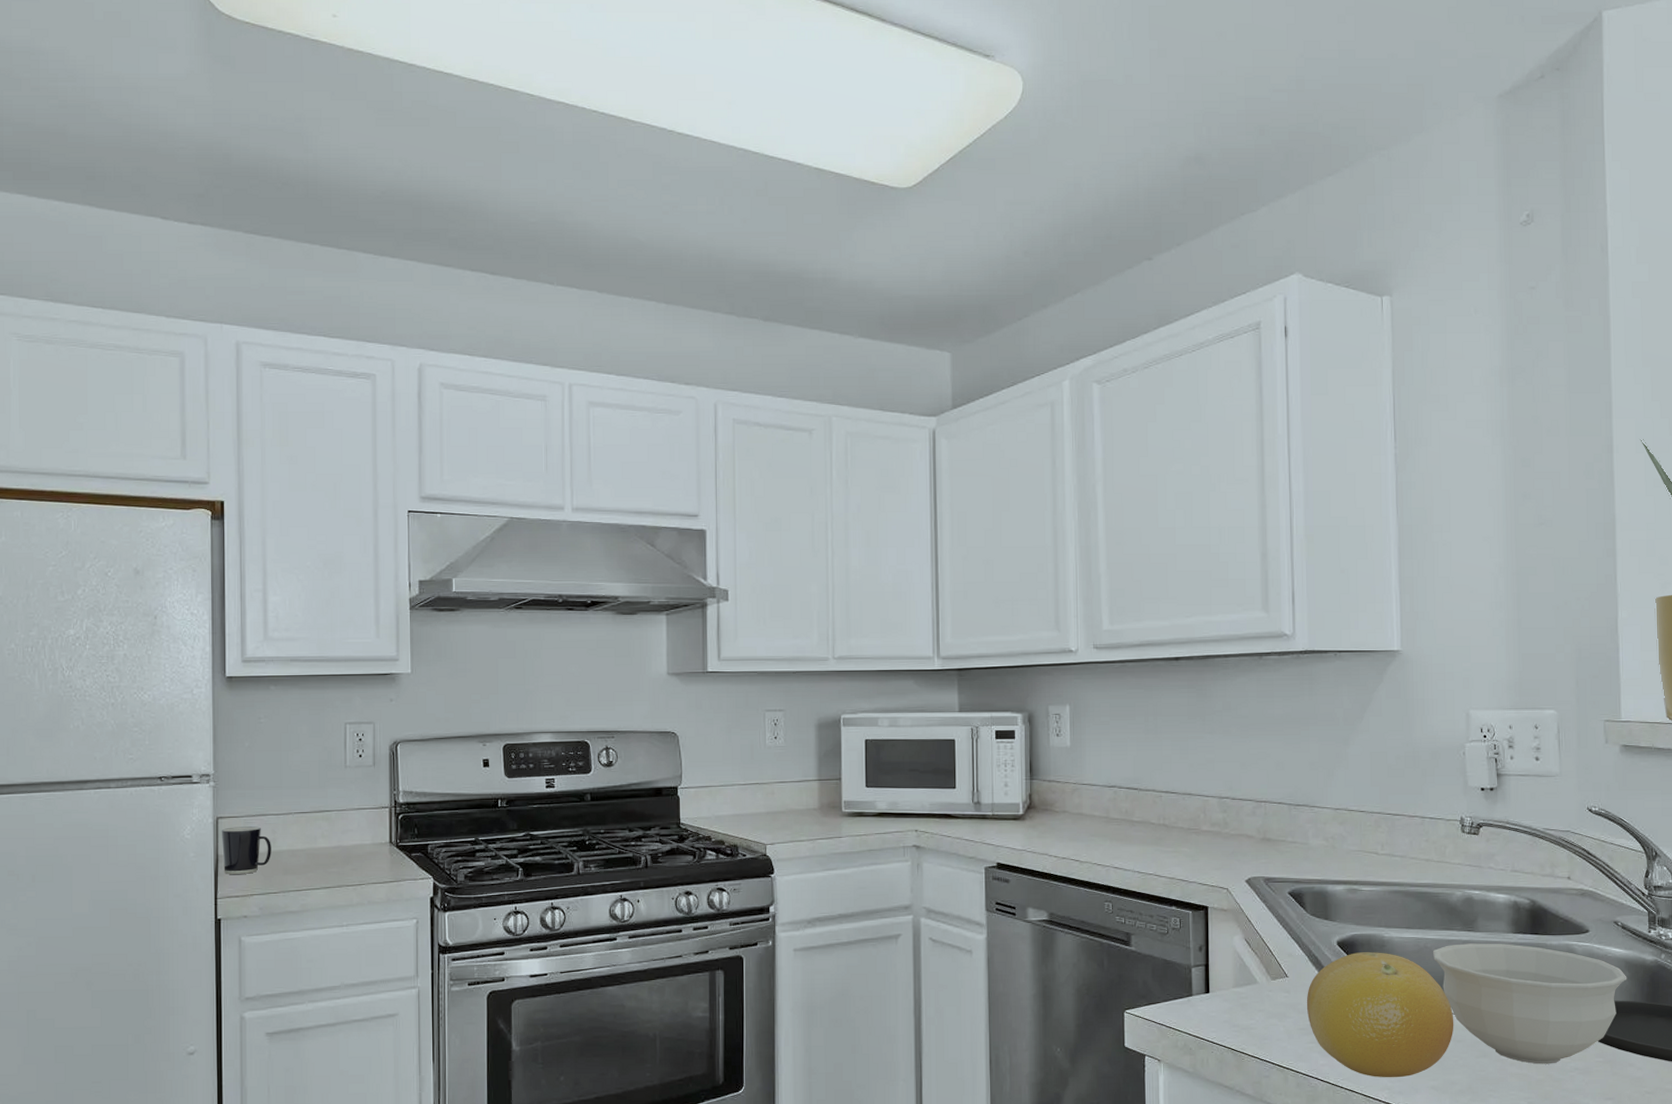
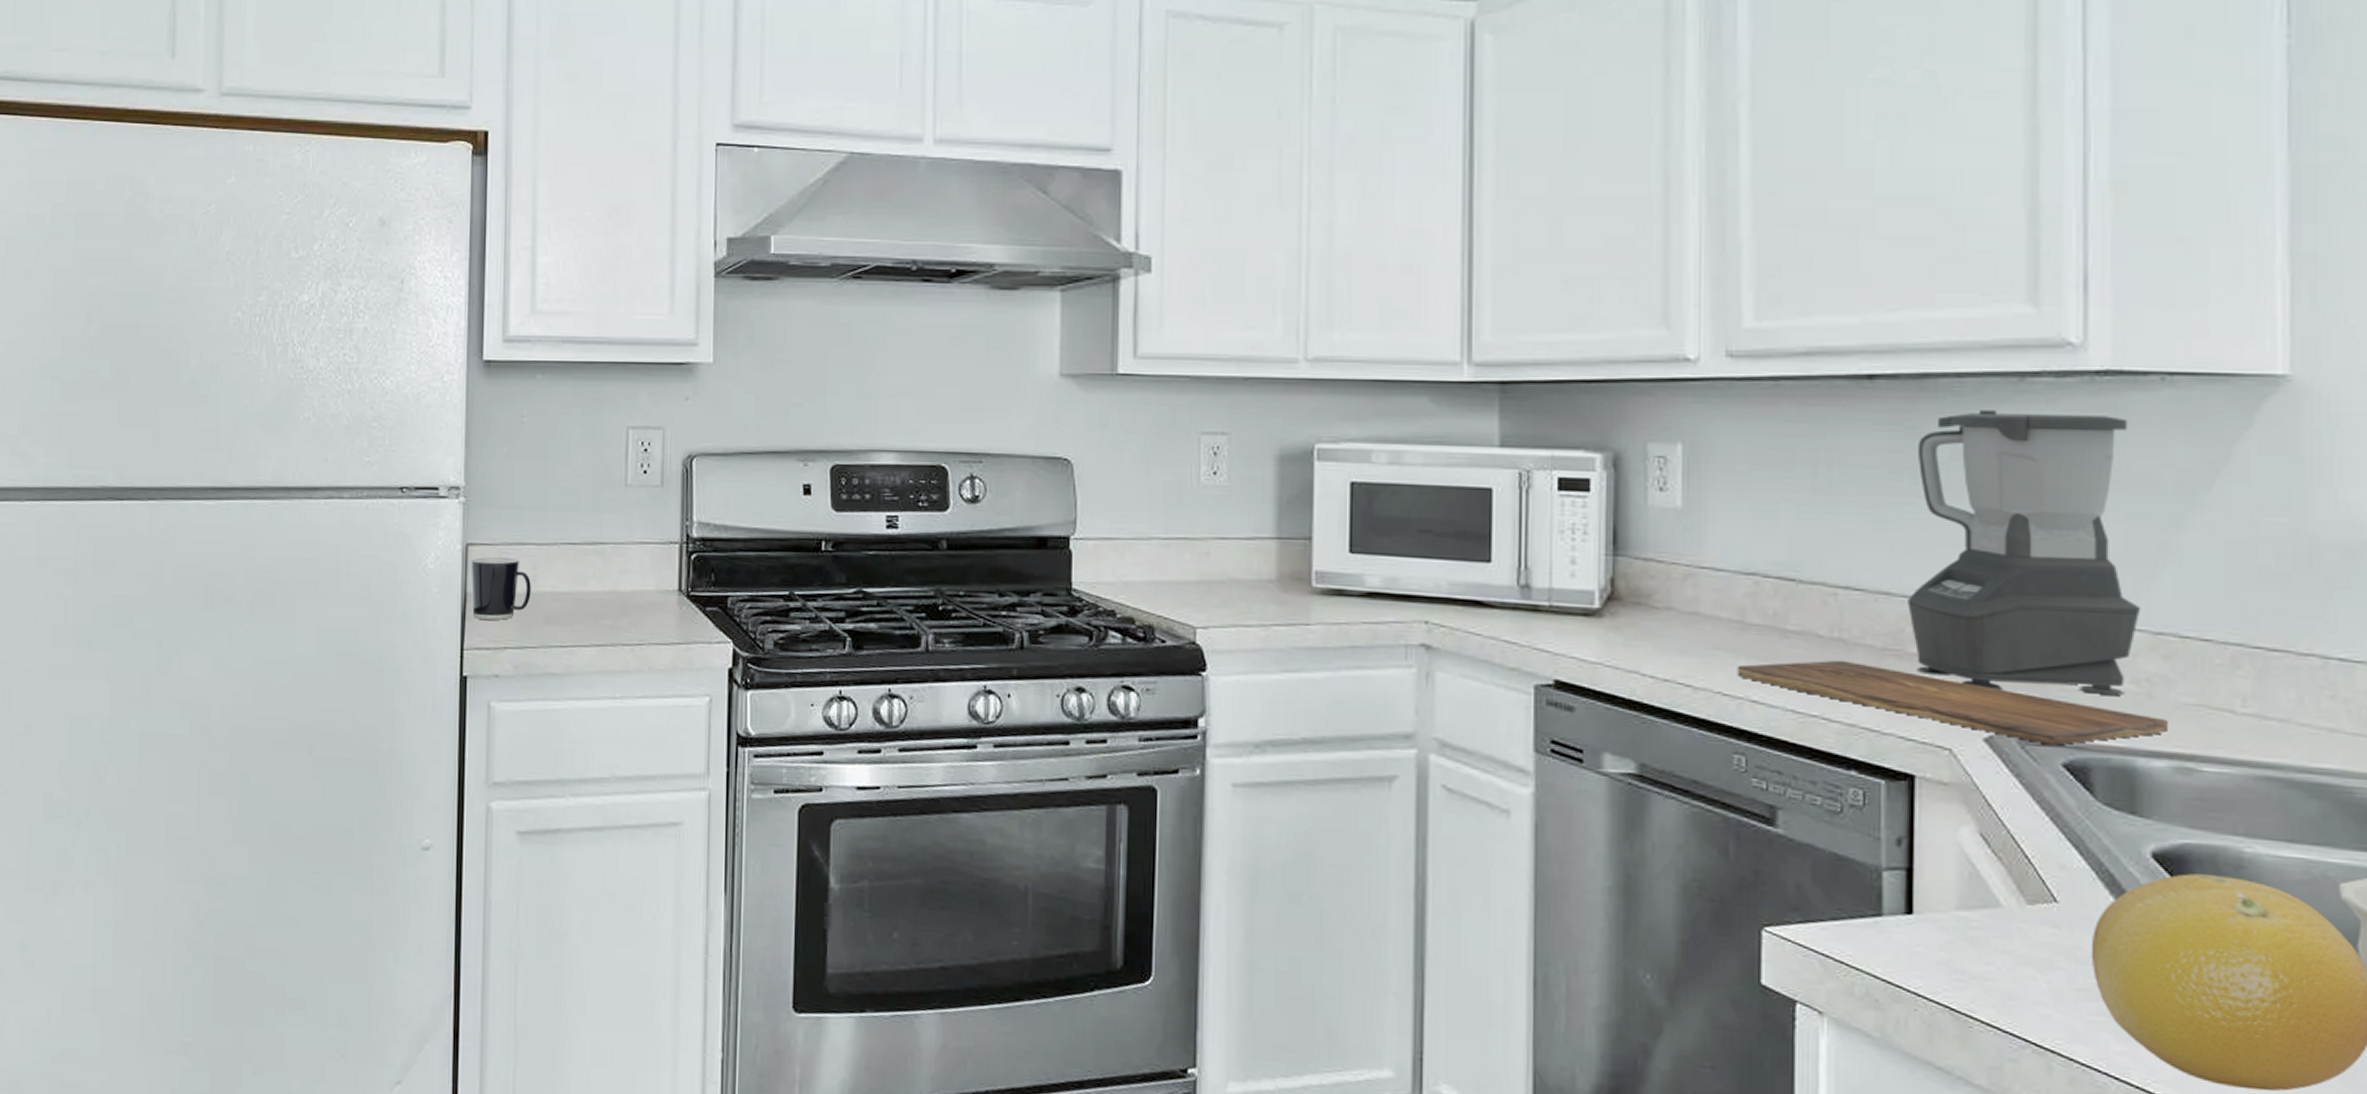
cutting board: none [1105,837,1344,882] -> present [1737,660,2170,746]
blender: none [1201,677,1328,850] -> present [1908,410,2141,695]

